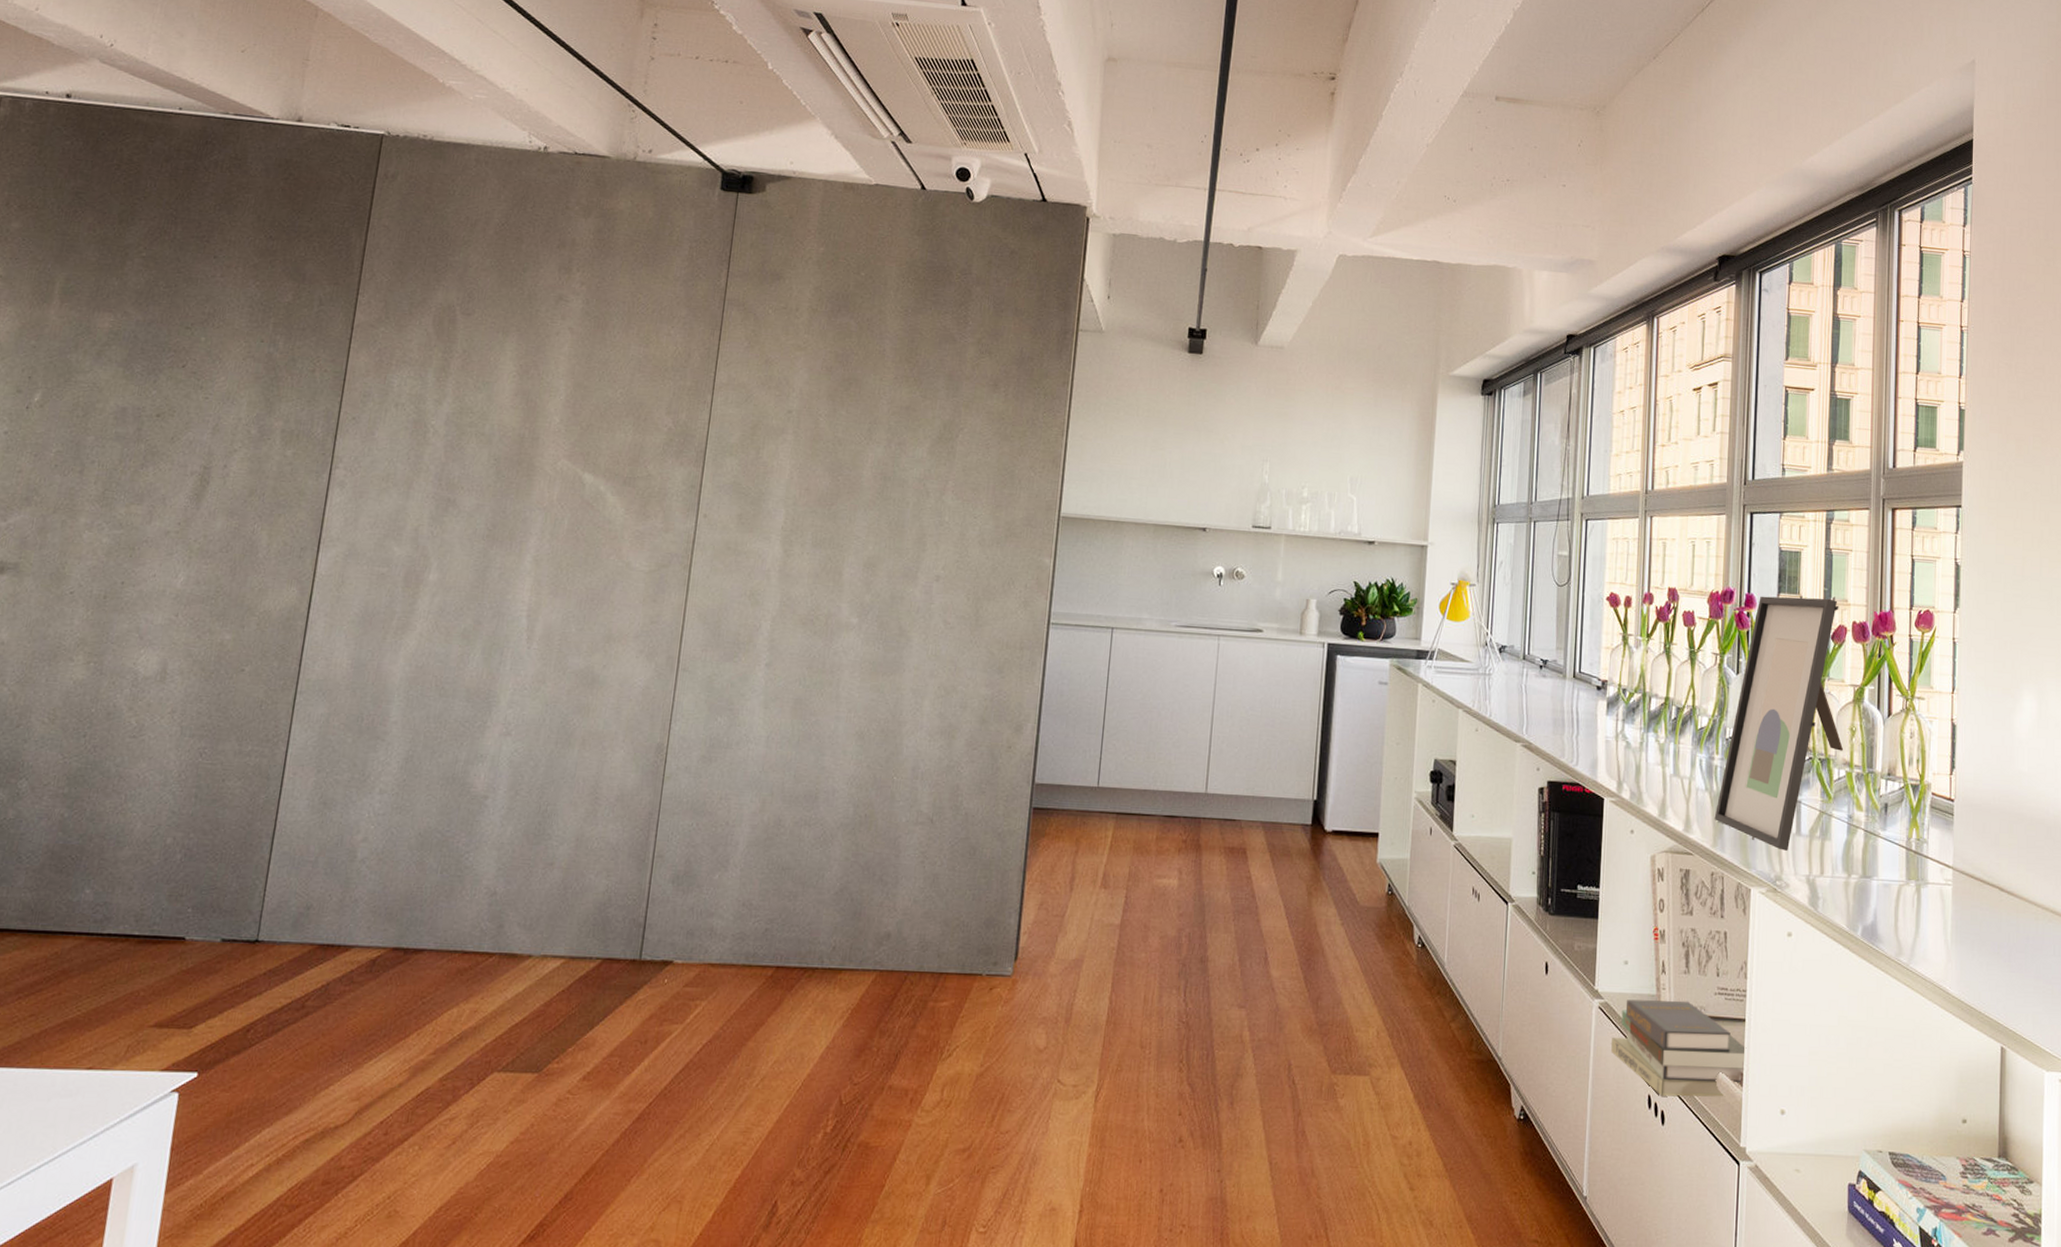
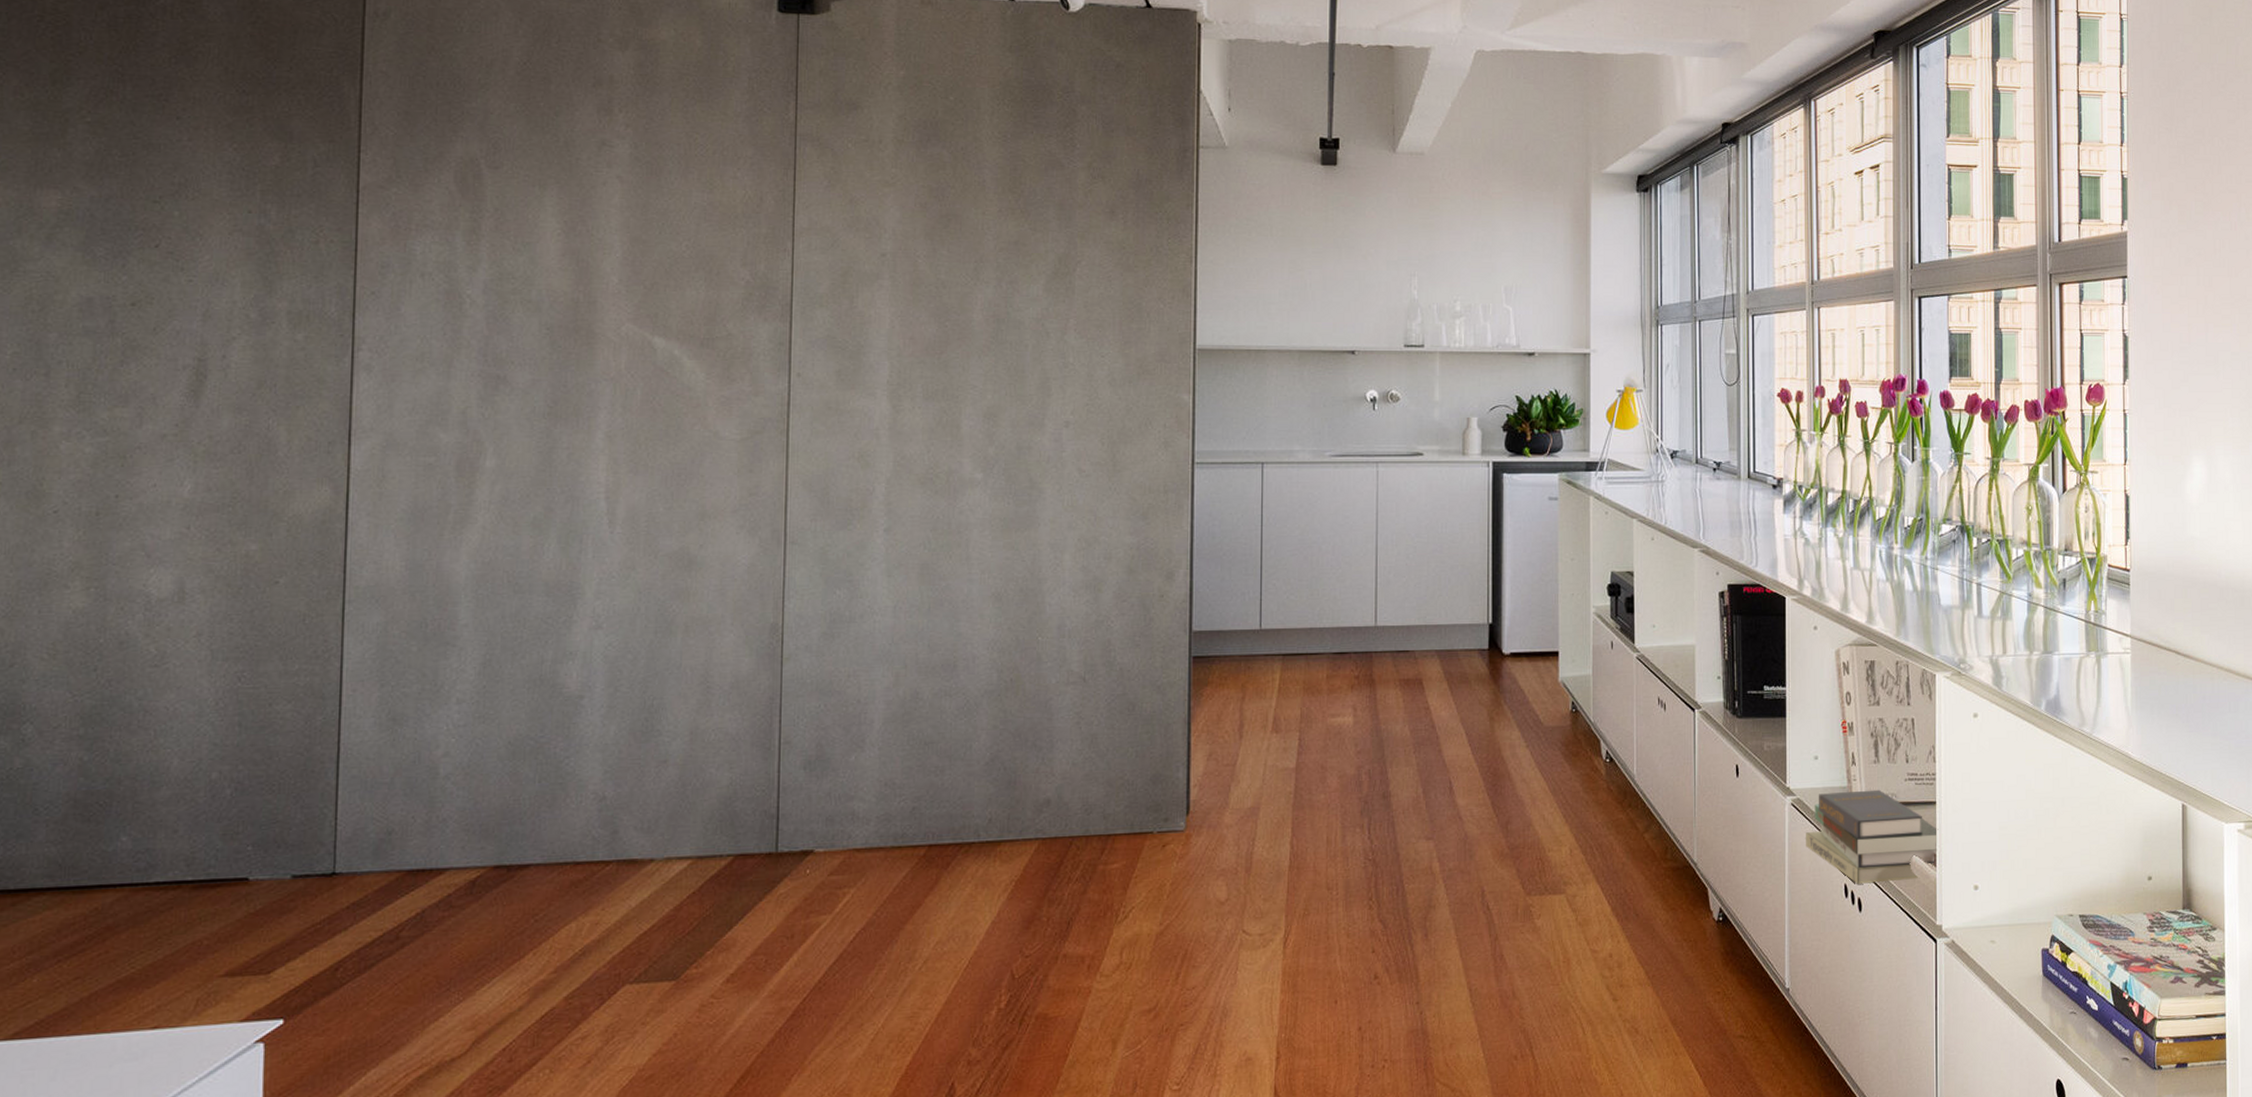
picture frame: present [1714,595,1844,851] -> none [1896,376,2021,634]

